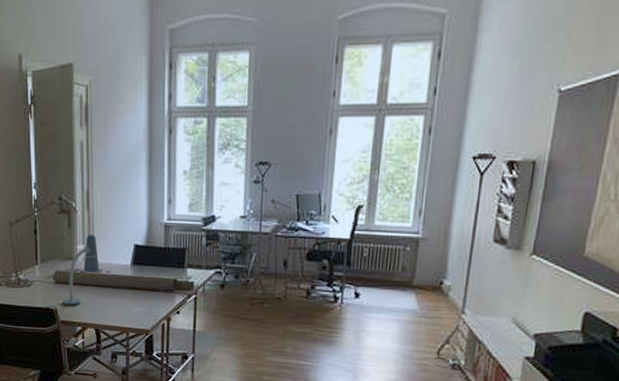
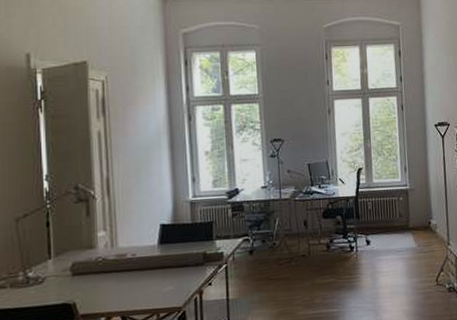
desk lamp: present [63,234,100,306] -> none [82,219,124,298]

